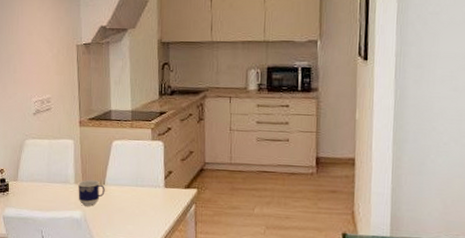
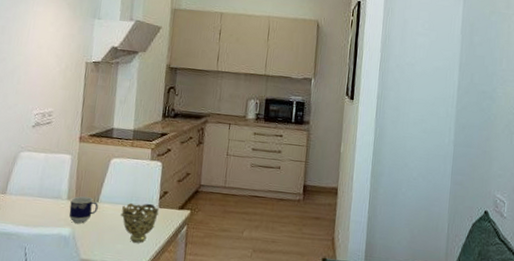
decorative bowl: none [127,183,165,223] -> present [120,203,159,243]

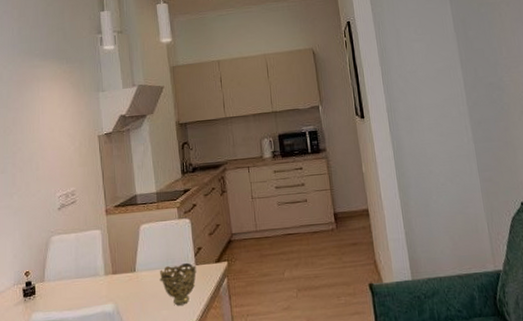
cup: present [69,196,98,224] -> none [107,268,136,298]

